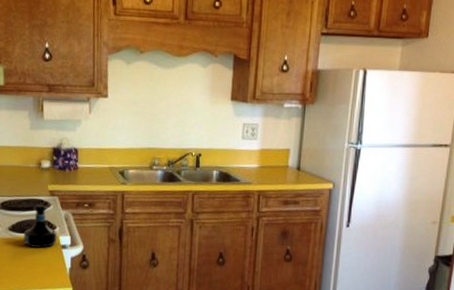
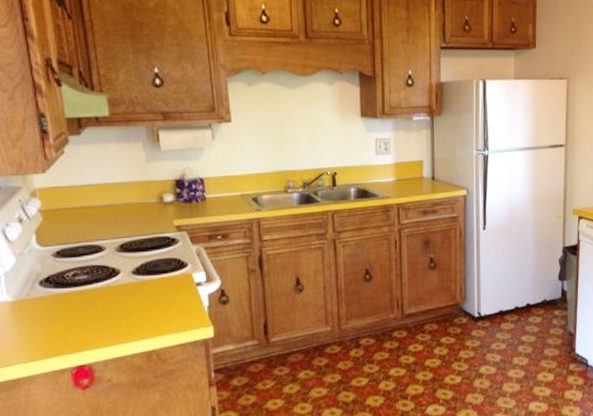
tequila bottle: present [24,204,57,248] -> none [151,241,190,289]

